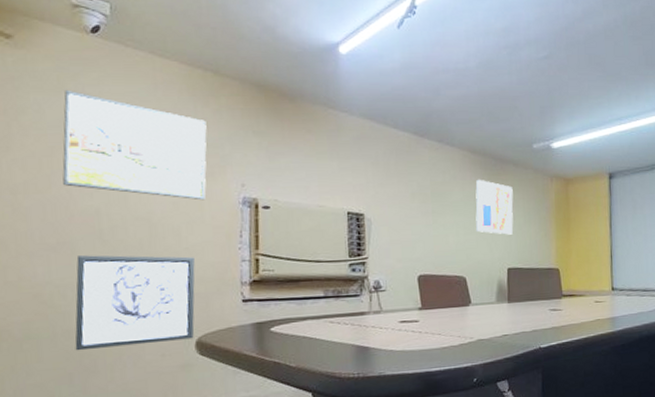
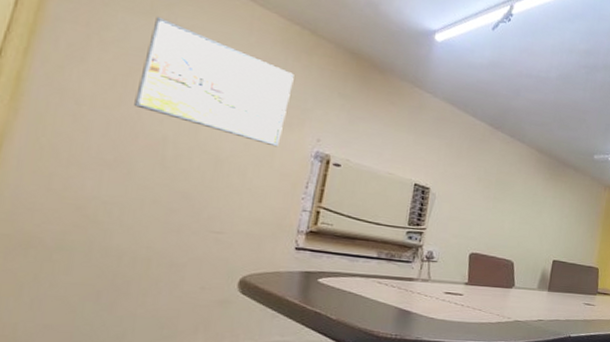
wall art: present [75,255,195,351] -> none [110,177,255,277]
wall art: present [475,179,513,235] -> none [531,176,570,231]

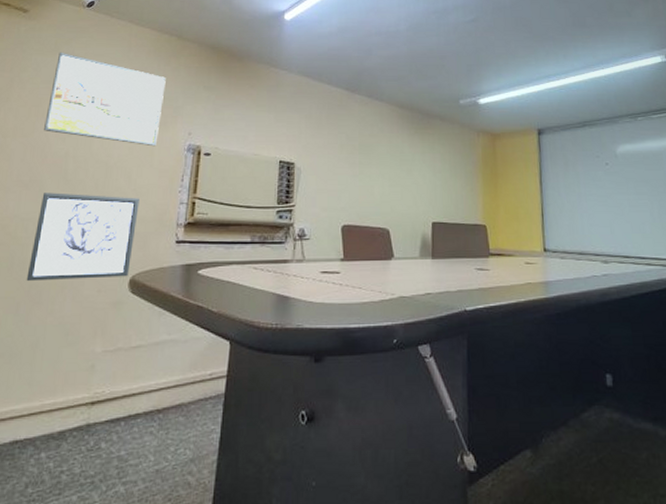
wall art: none [110,177,255,277] -> present [26,193,139,282]

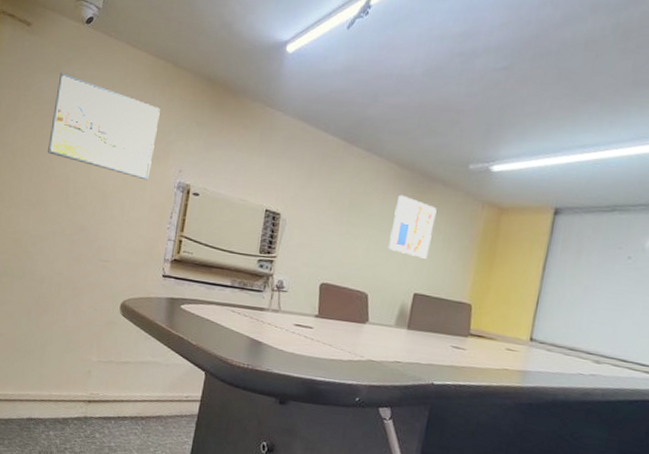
wall art: present [26,193,139,282] -> none [36,214,132,301]
wall art: none [401,132,439,188] -> present [388,194,437,259]

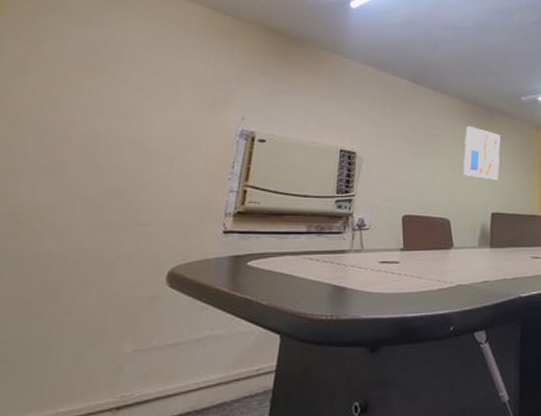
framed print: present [48,72,160,181] -> none [69,23,218,131]

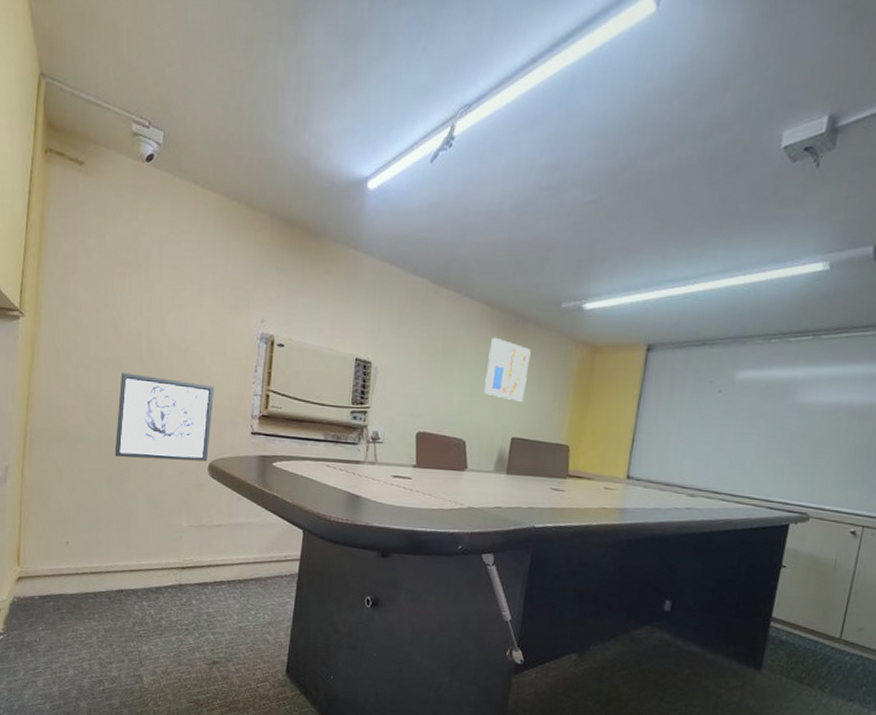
wall art: none [40,178,183,277] -> present [114,373,214,462]

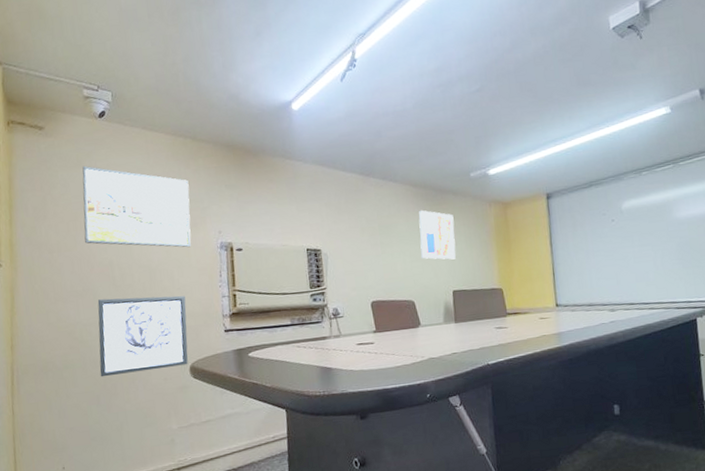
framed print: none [115,216,236,333] -> present [82,165,191,248]

